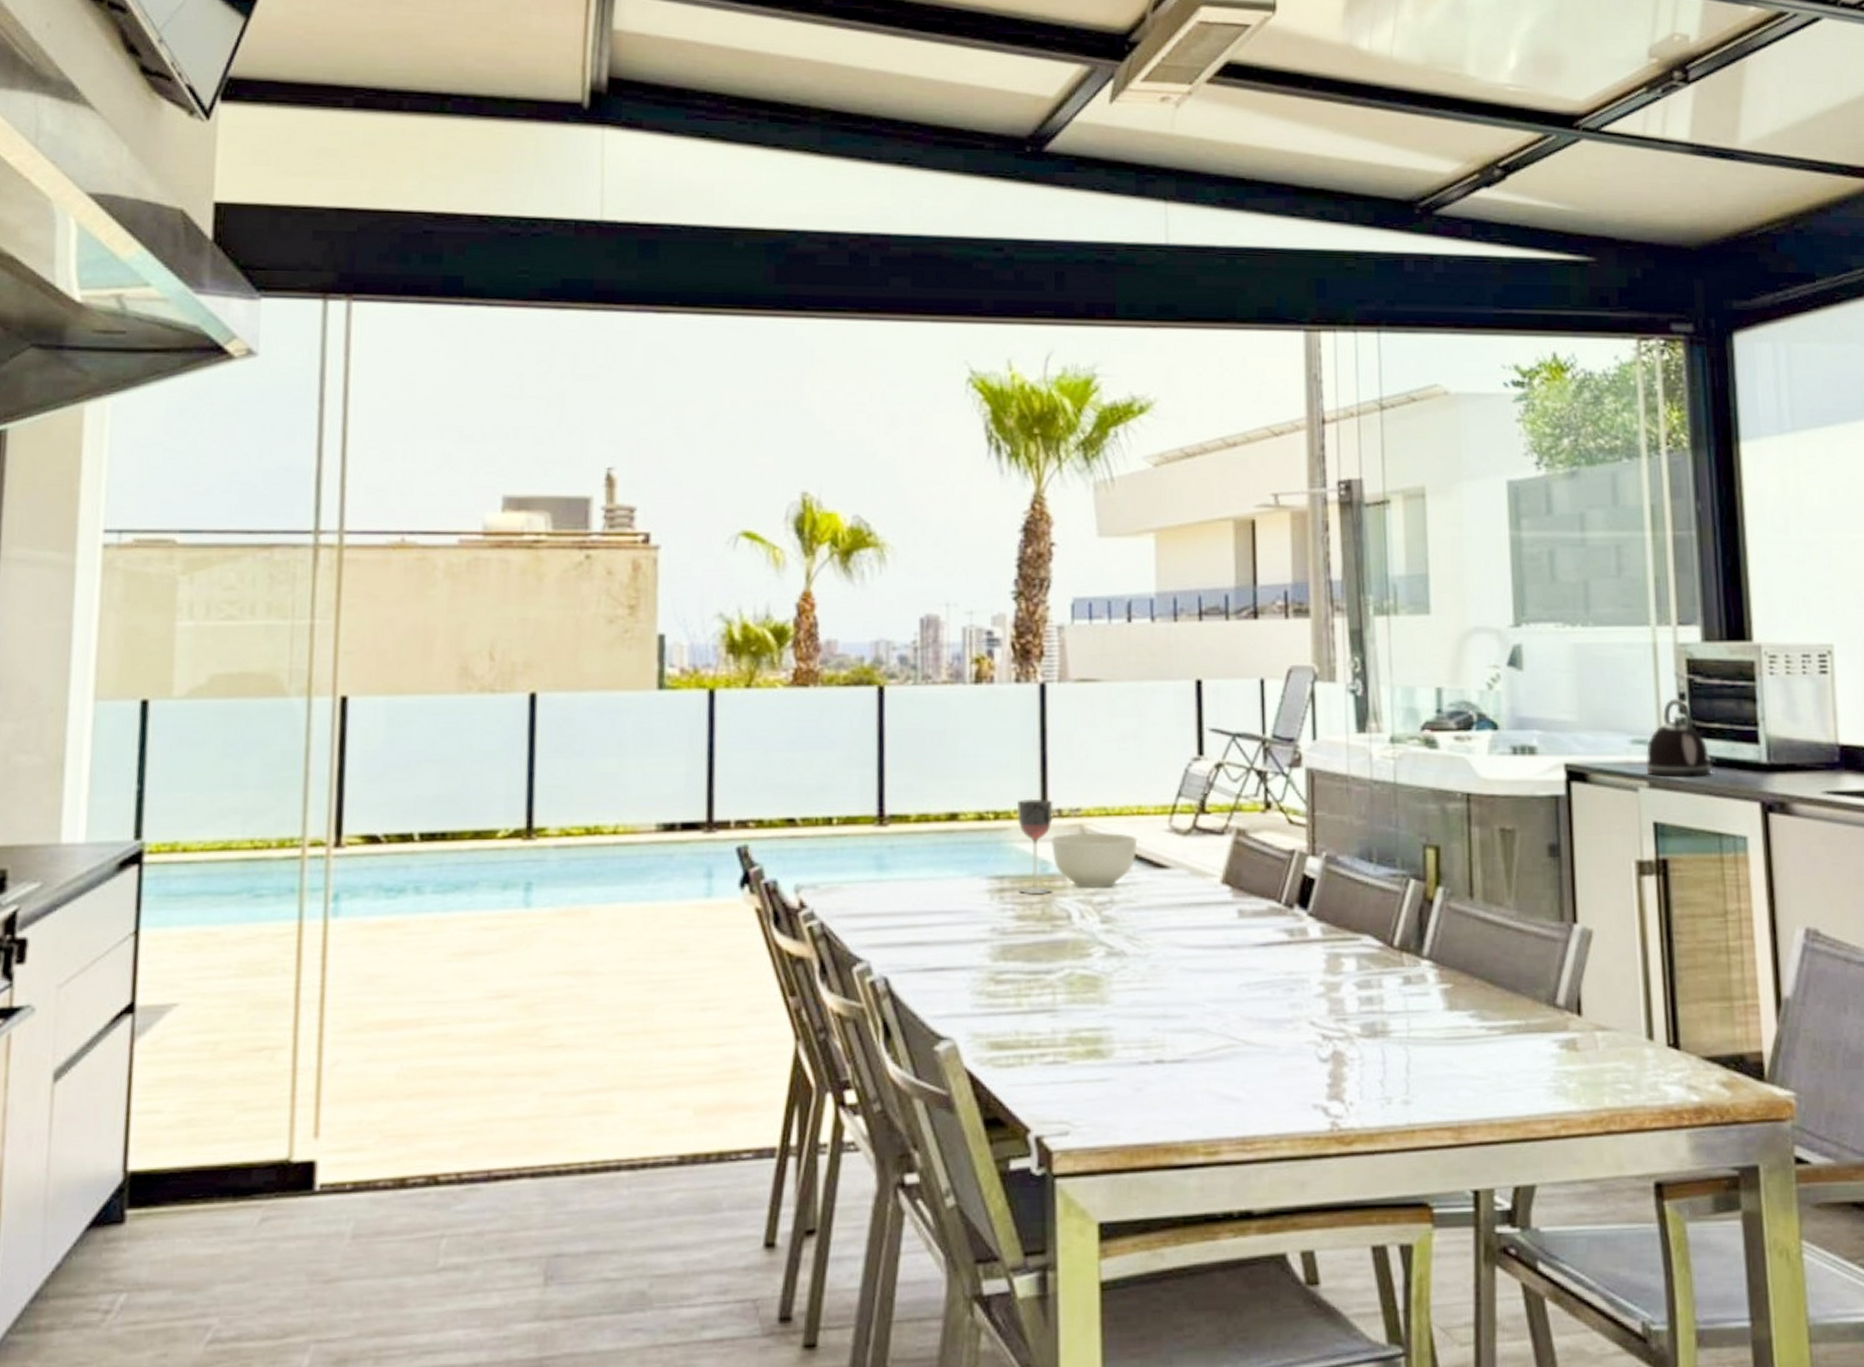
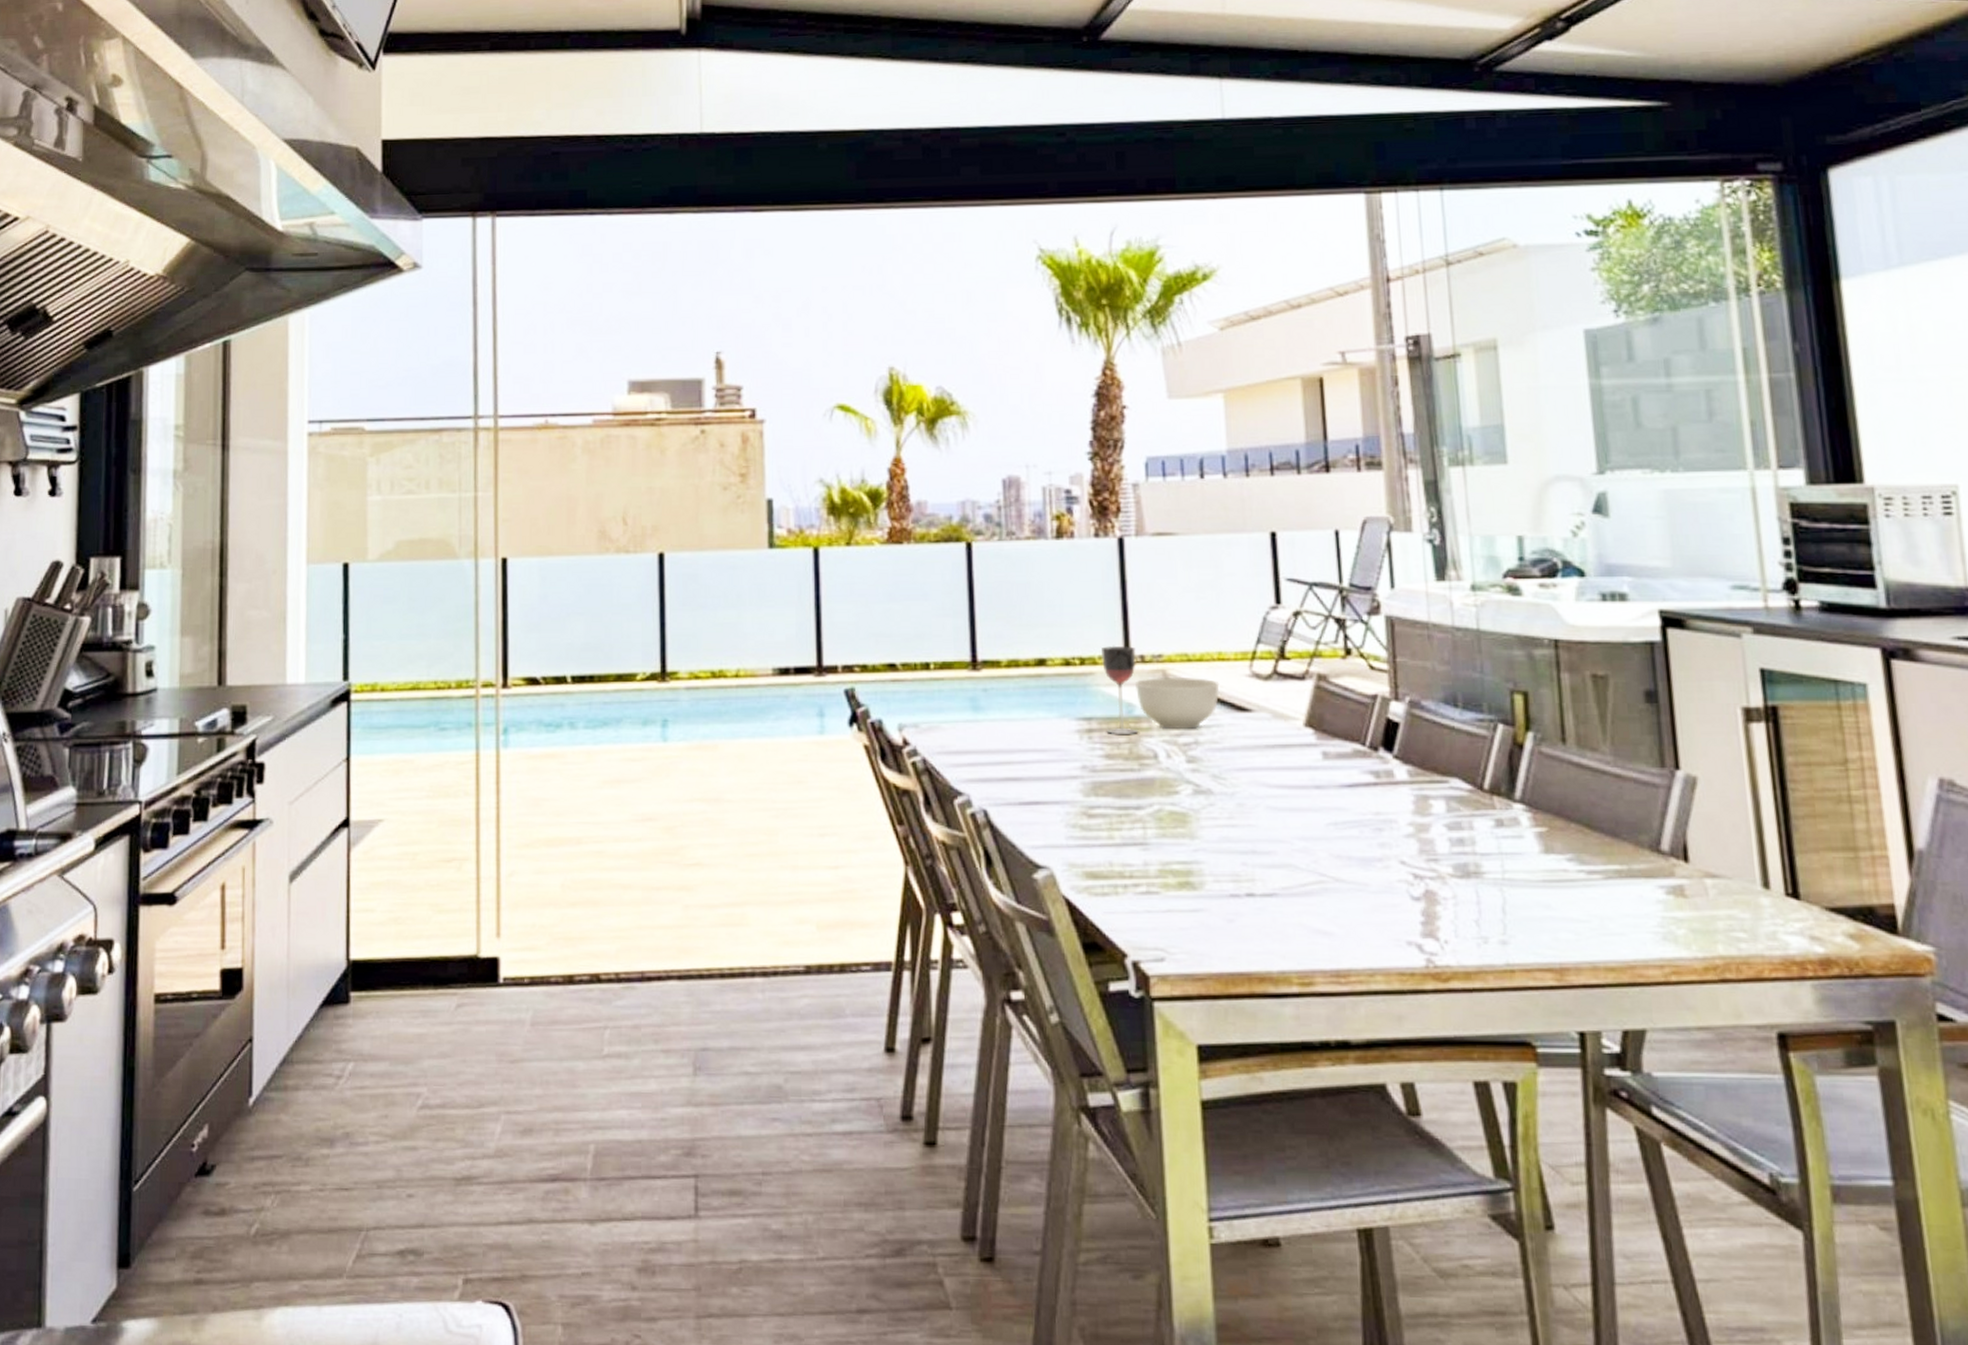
kettle: present [1646,698,1712,778] -> none [1748,543,1824,623]

